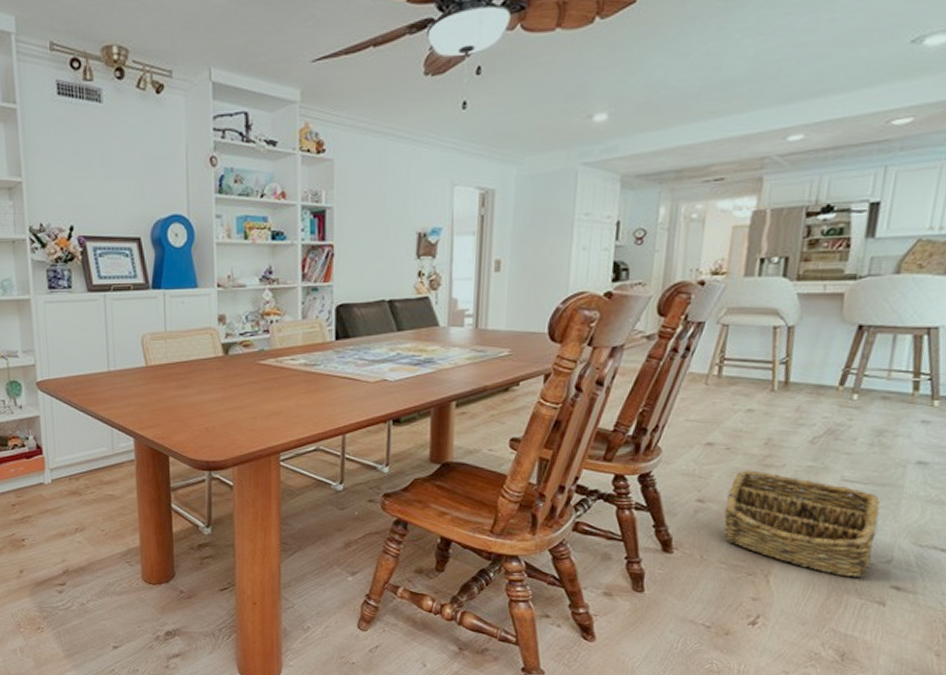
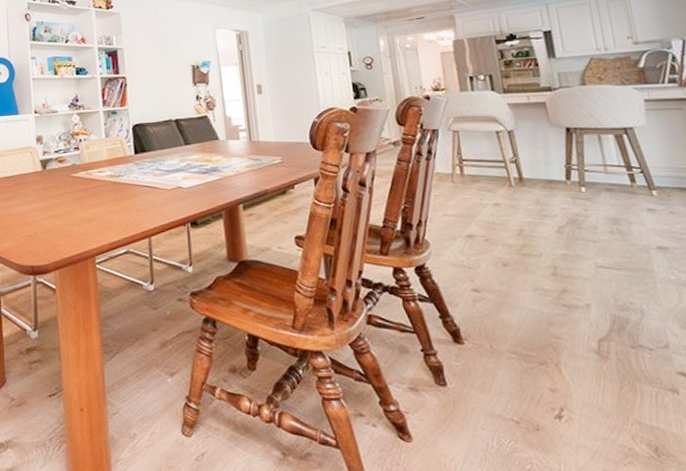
basket: present [723,470,880,577] -> none [498,259,650,364]

